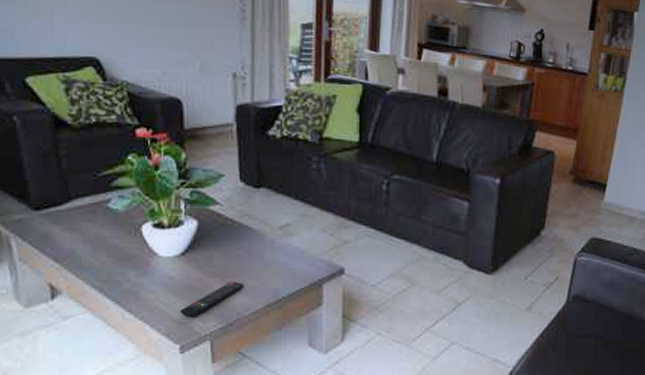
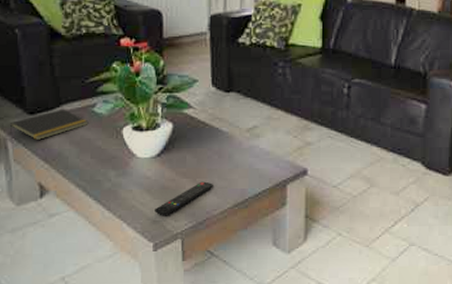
notepad: none [12,204,103,239] -> present [9,108,89,141]

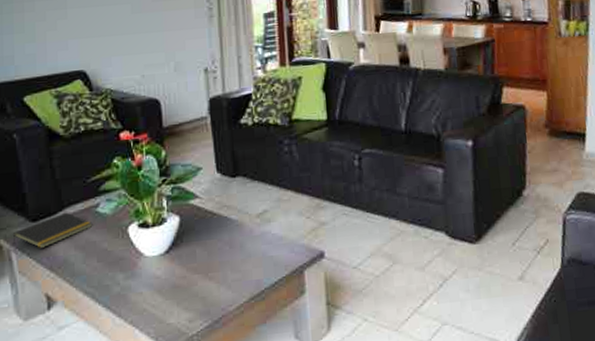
remote control: present [155,181,213,216] -> none [167,275,227,318]

